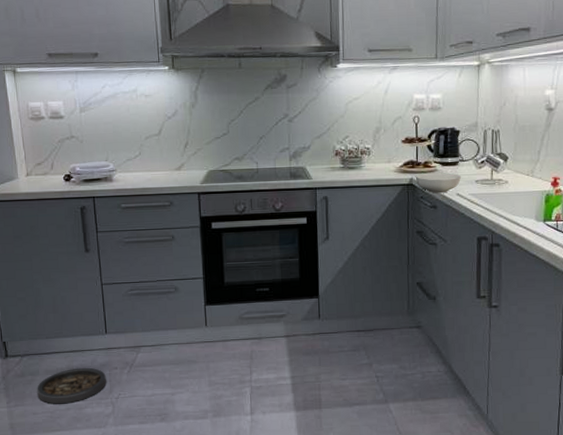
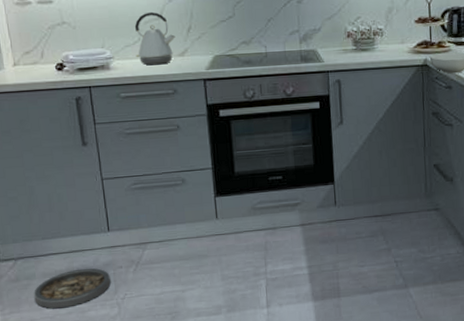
kettle: none [136,128,173,179] -> present [134,11,175,66]

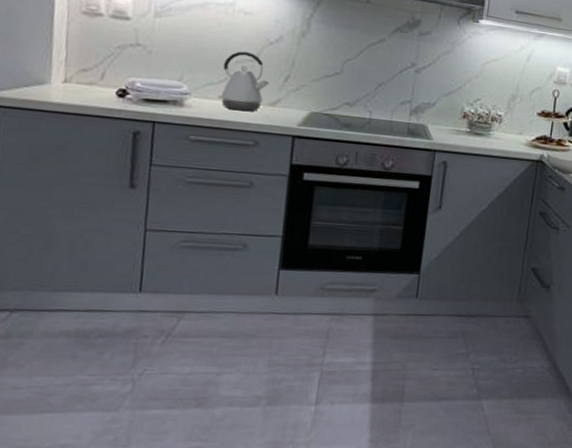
pet bowl: present [34,268,111,309] -> none [24,332,130,378]

